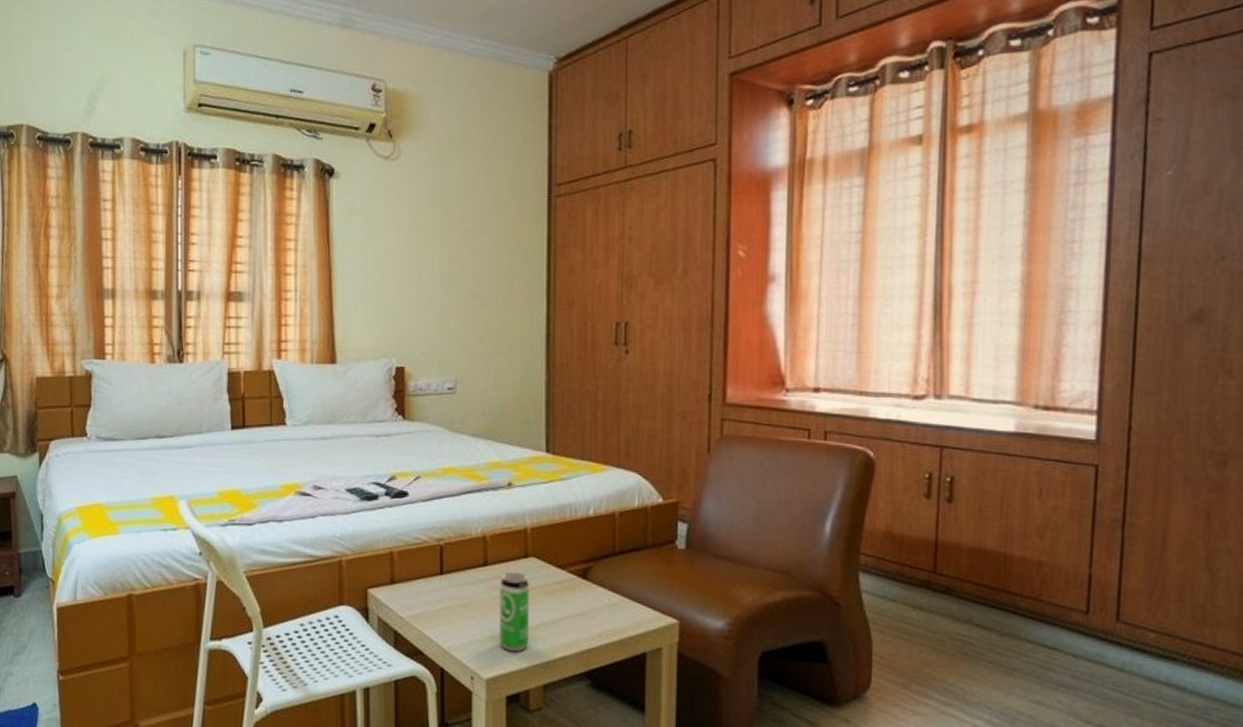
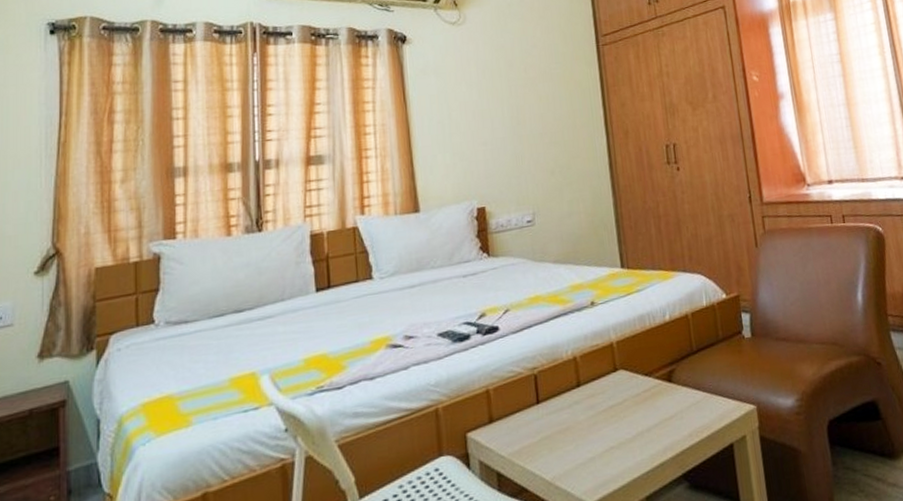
beverage can: present [498,571,530,652] -> none [593,387,628,470]

